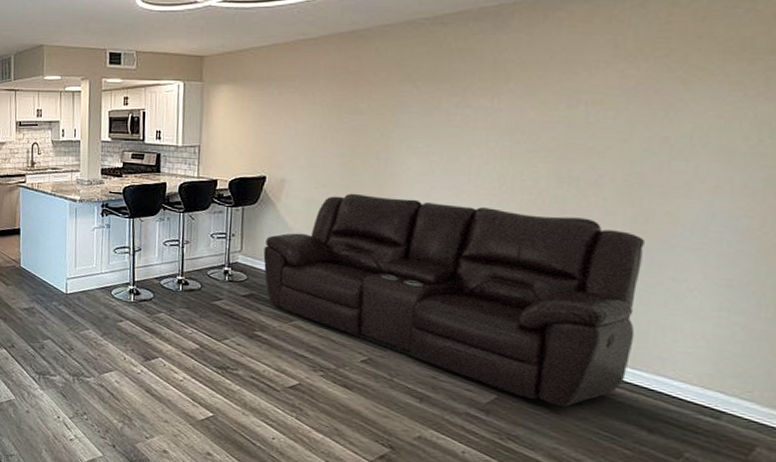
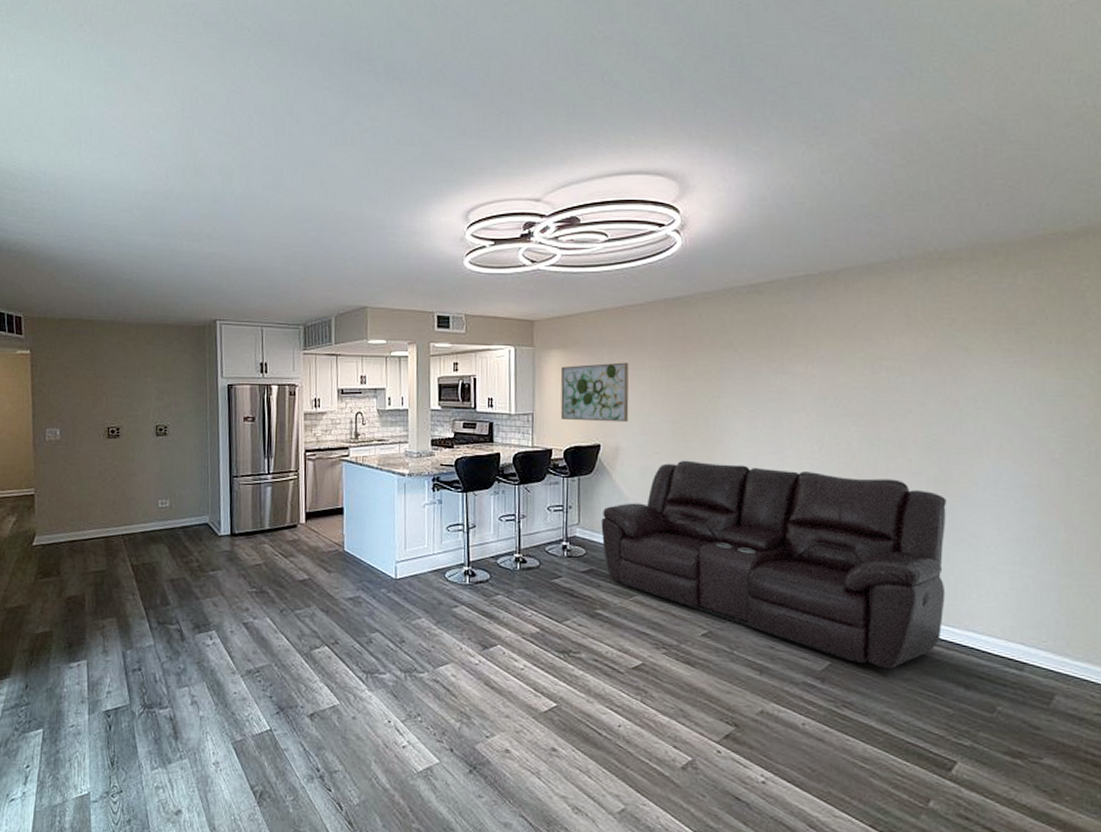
wall art: none [227,96,299,156] -> present [560,362,629,423]

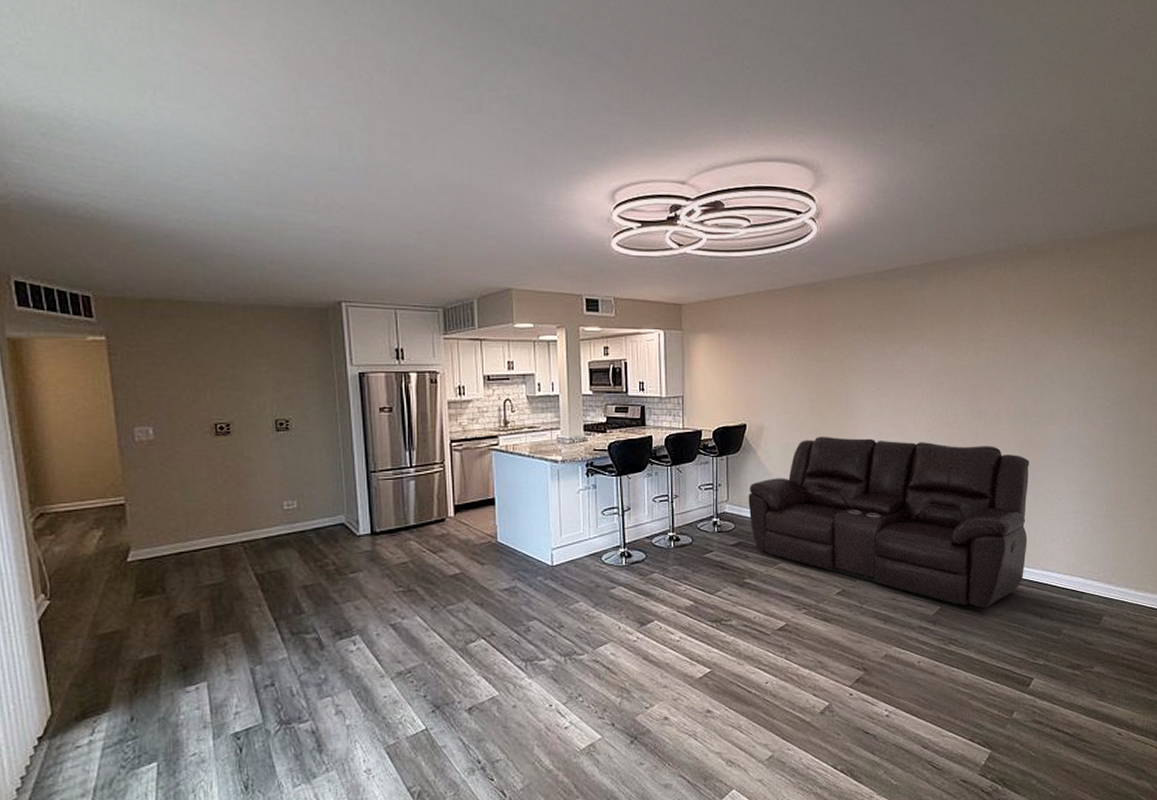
wall art: present [560,362,629,423] -> none [708,345,772,403]

